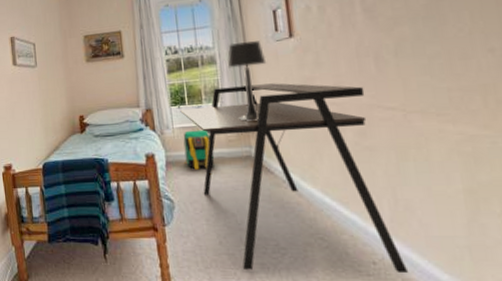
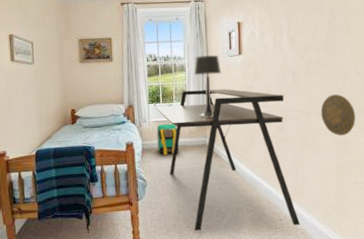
decorative plate: none [427,82,493,143] -> present [320,94,356,136]

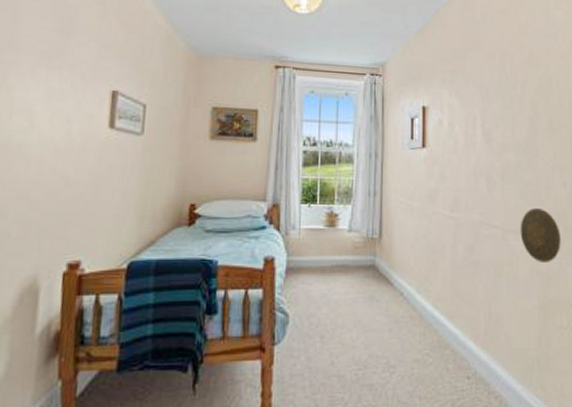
desk: present [156,89,301,231] -> none [310,189,494,393]
backpack: present [156,122,180,155] -> none [306,231,339,278]
table lamp: present [193,54,222,118] -> none [363,143,400,229]

